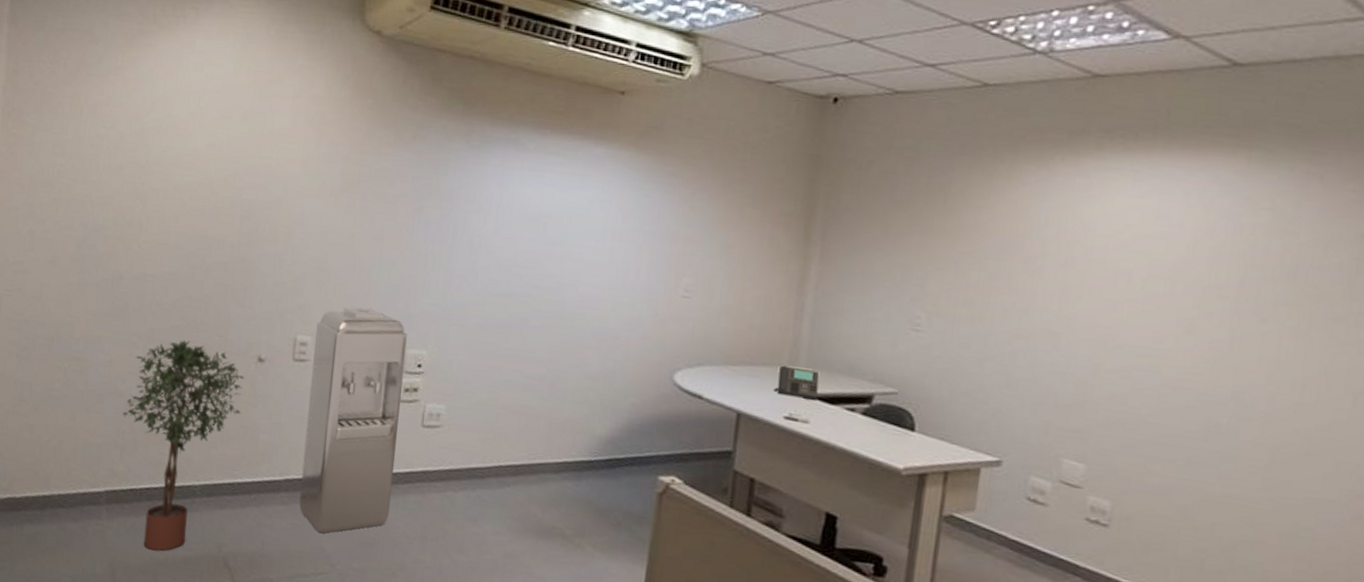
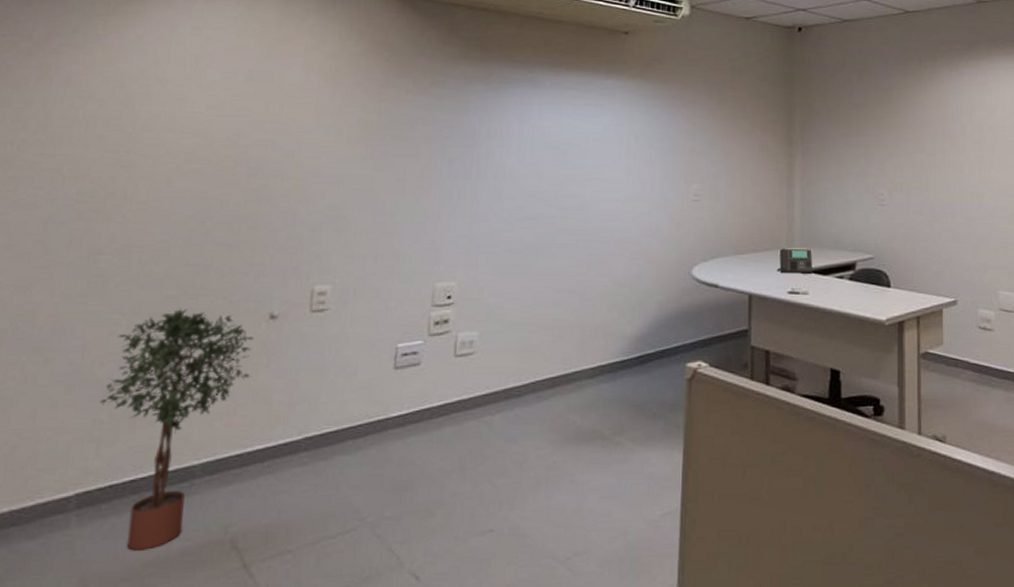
water dispenser: present [299,307,407,534] -> none [321,248,435,488]

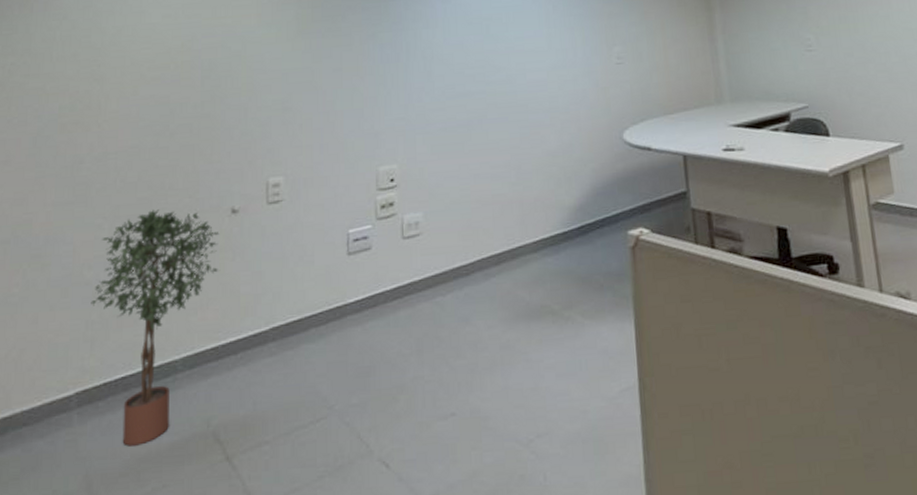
phone: present [777,248,813,274] -> none [709,103,747,131]

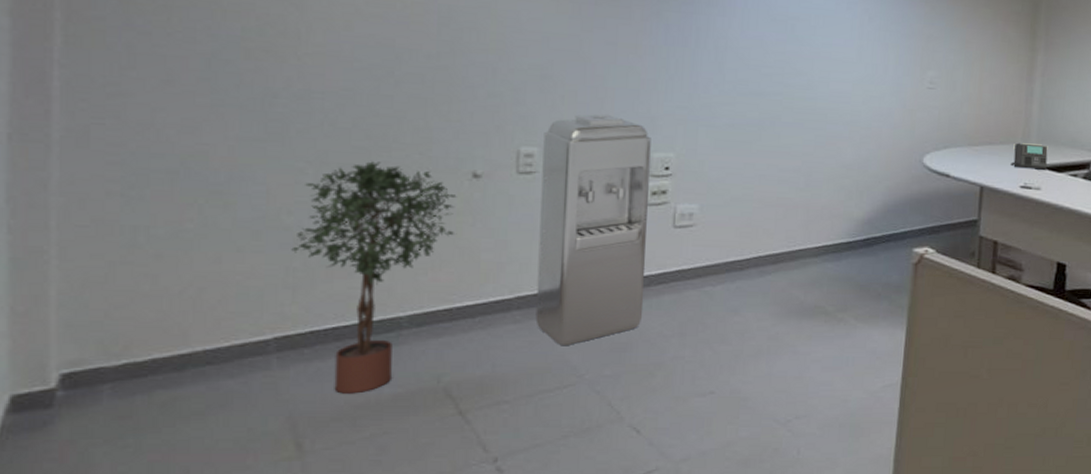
water dispenser: none [287,135,382,376] -> present [535,114,651,346]
phone: none [709,103,747,131] -> present [1011,142,1048,170]

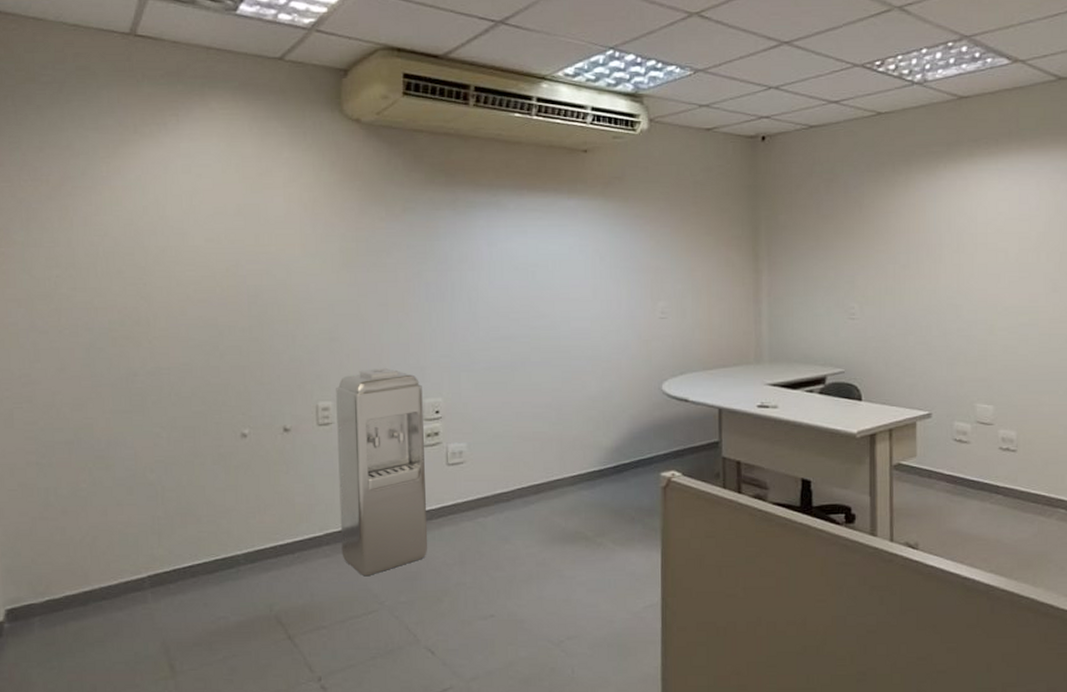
potted tree: present [291,161,457,394] -> none [155,423,273,622]
phone: present [1011,142,1048,170] -> none [746,363,783,388]

